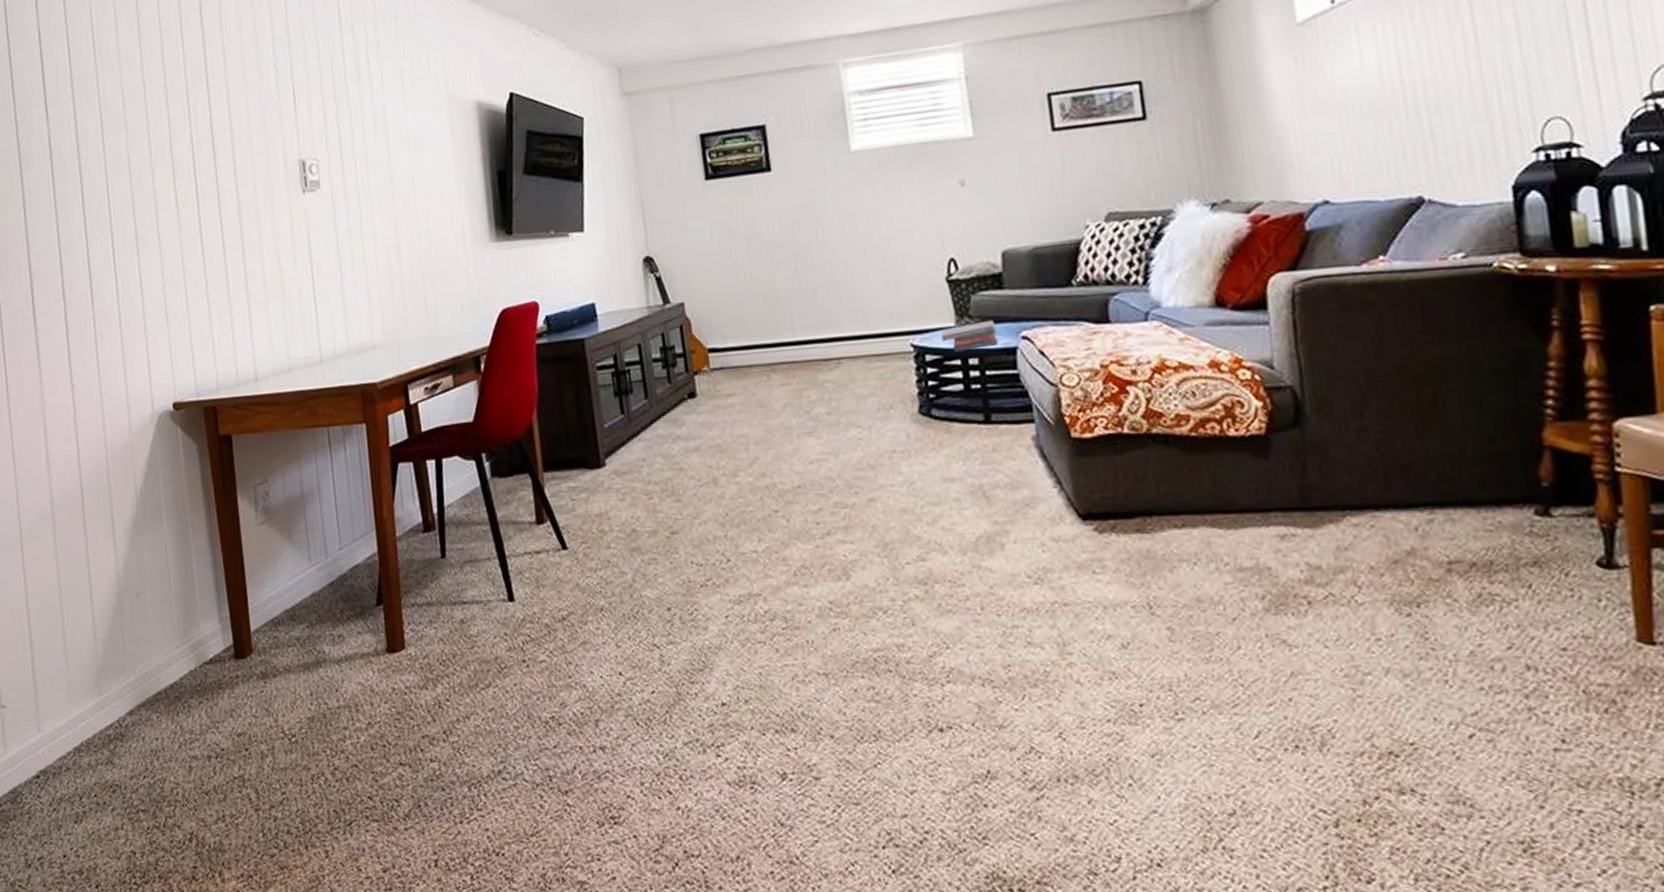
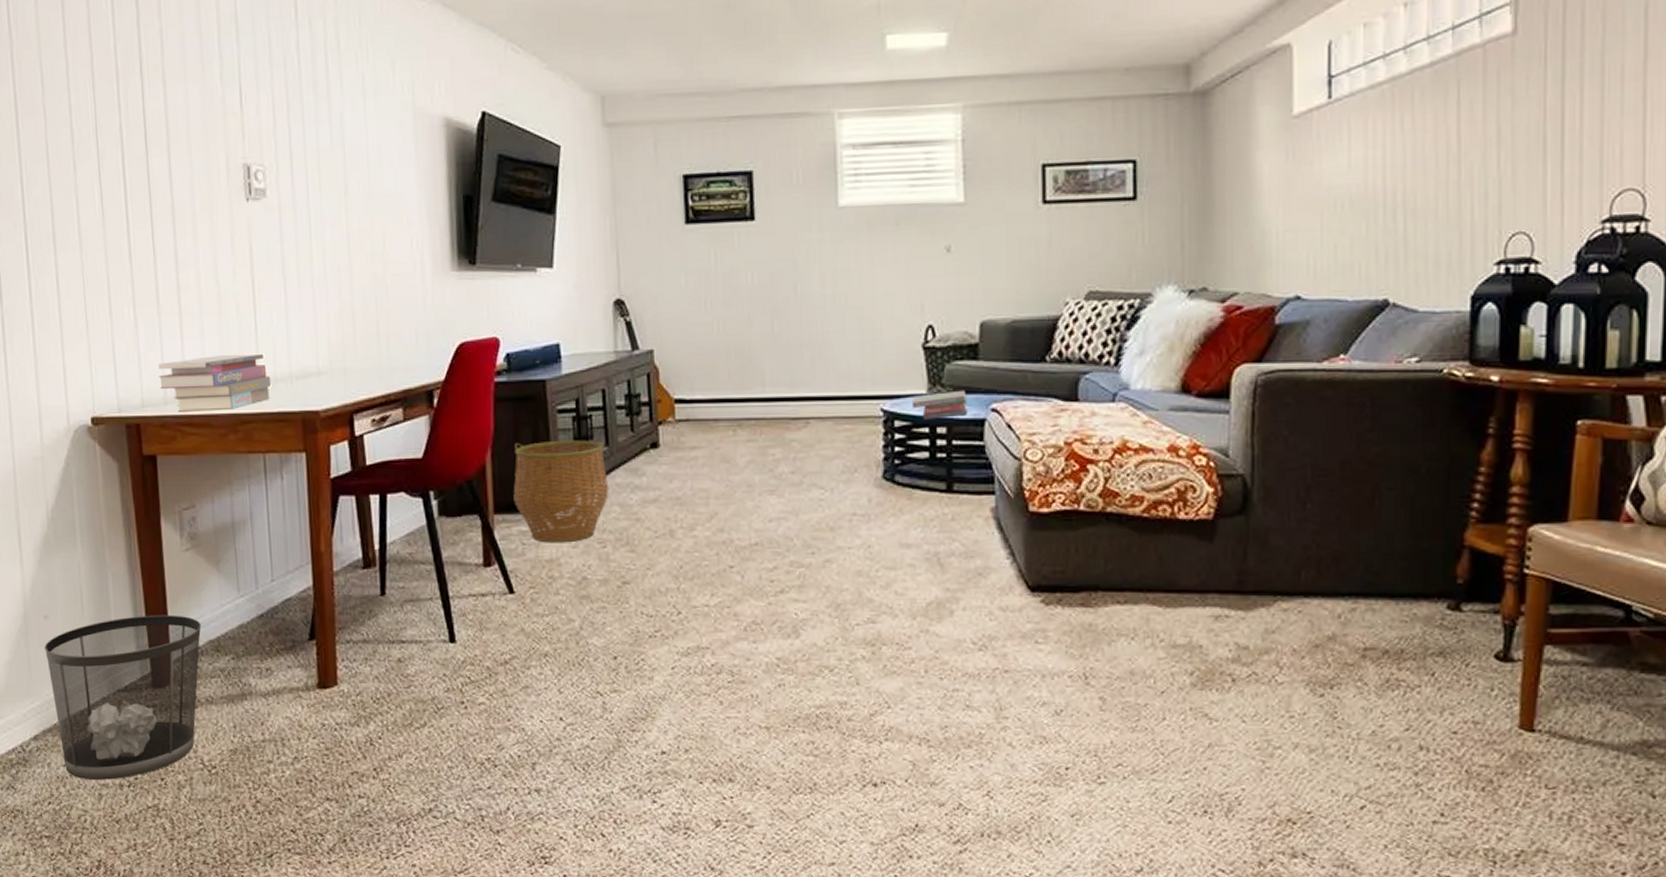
waste bin: none [137,586,278,752] -> present [44,615,202,780]
books: none [231,332,332,393] -> present [158,353,272,412]
basket: none [559,394,652,498] -> present [513,440,610,543]

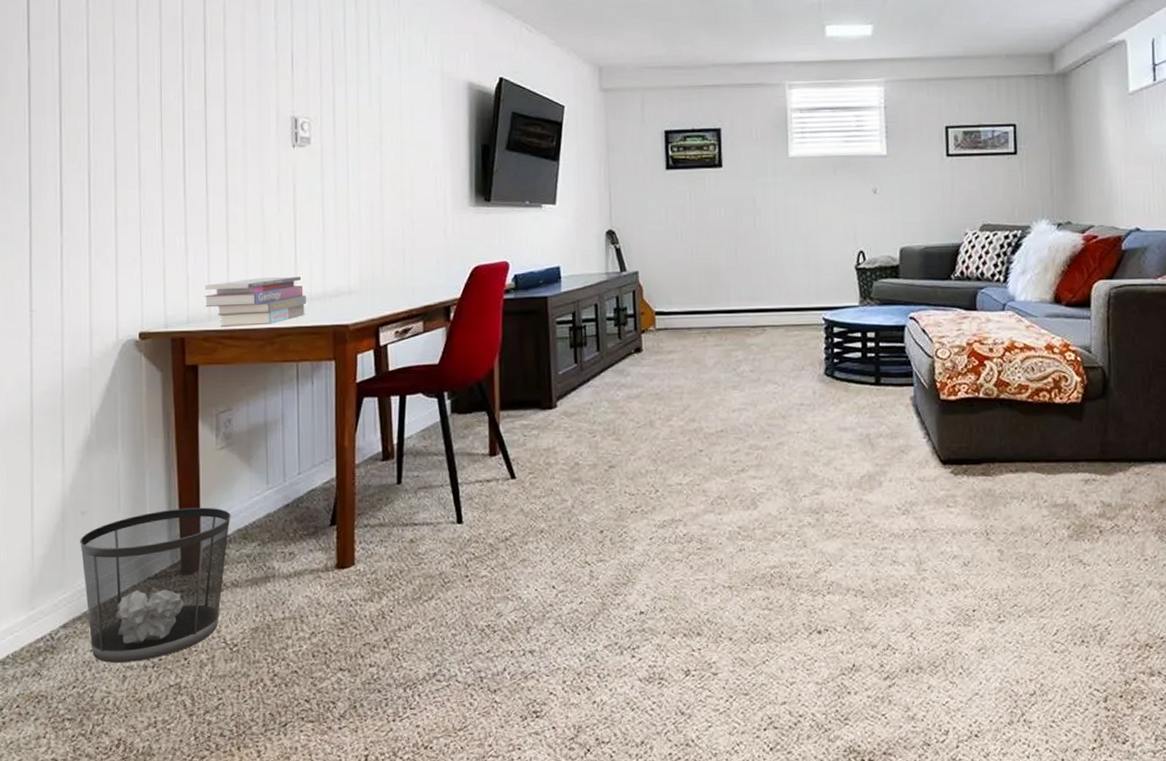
basket: present [513,440,610,543] -> none [517,346,600,435]
books: present [912,390,967,420] -> none [848,302,891,327]

